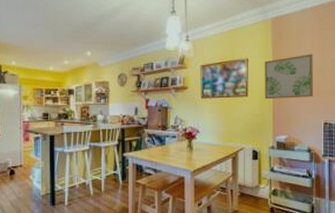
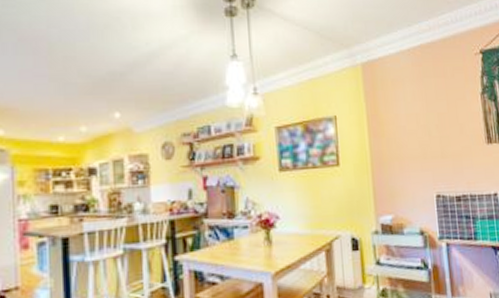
wall art: present [264,54,313,100] -> none [357,107,420,169]

